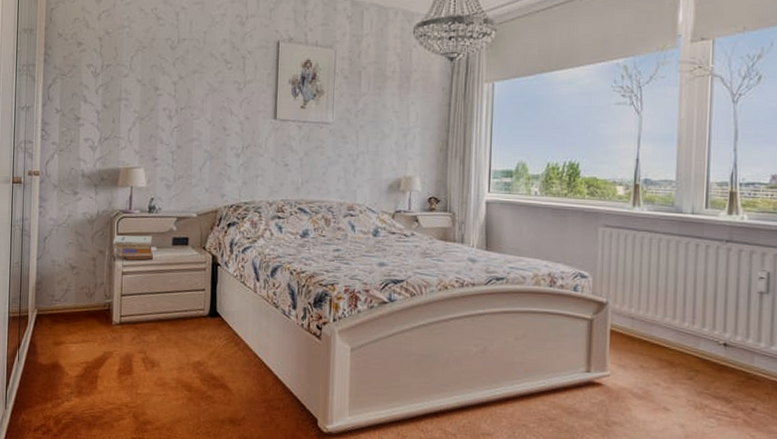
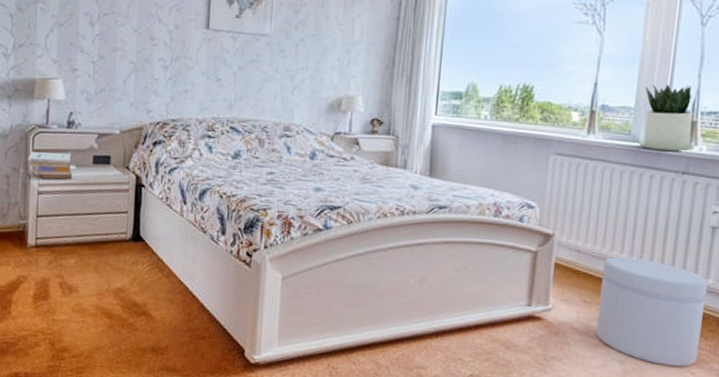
ottoman: none [654,322,761,430] -> present [595,256,708,367]
planter: none [682,158,737,221] -> present [639,84,696,152]

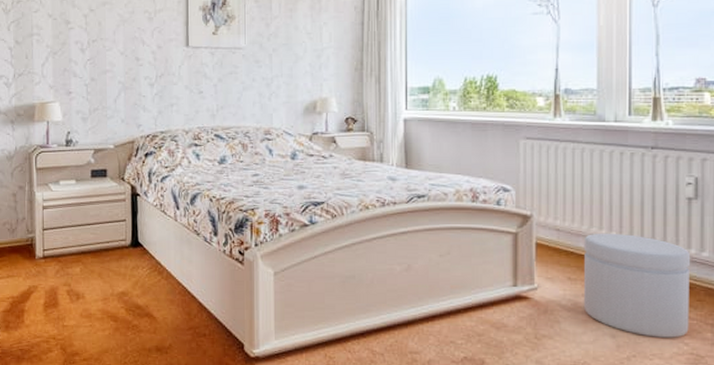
books: present [27,151,73,180] -> none [32,169,73,195]
planter: present [639,84,696,152] -> none [605,63,661,129]

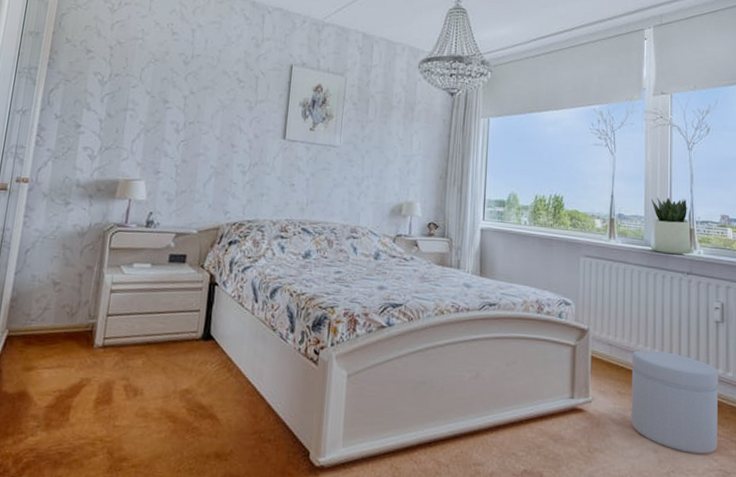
planter: none [605,63,661,129] -> present [651,197,695,255]

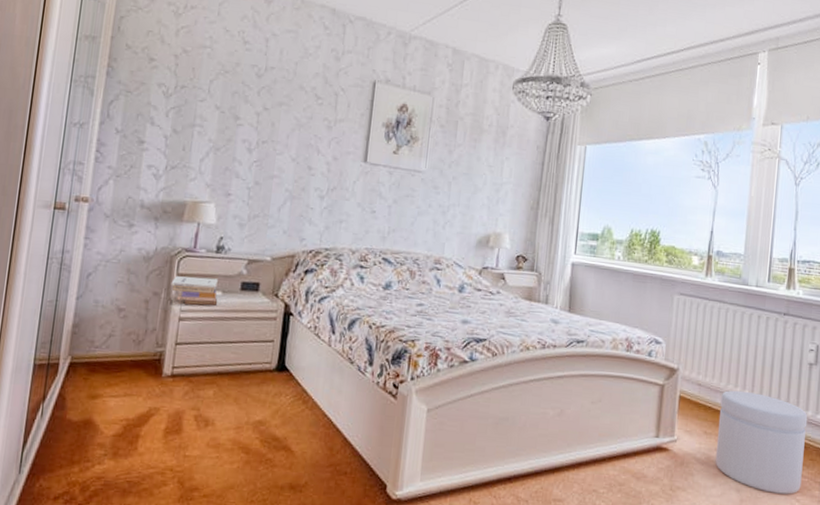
books: none [103,250,148,278] -> present [170,276,218,306]
planter: present [651,197,695,255] -> none [748,235,794,295]

